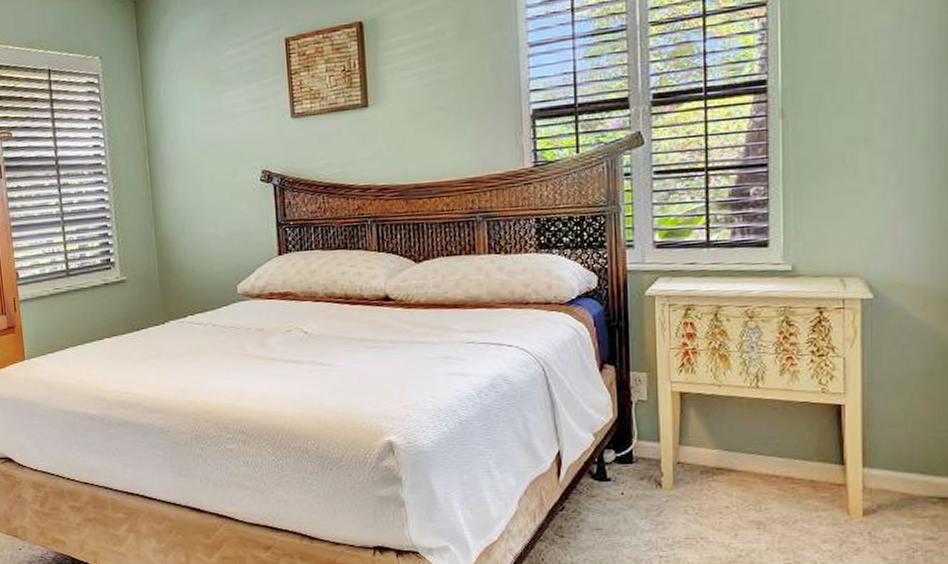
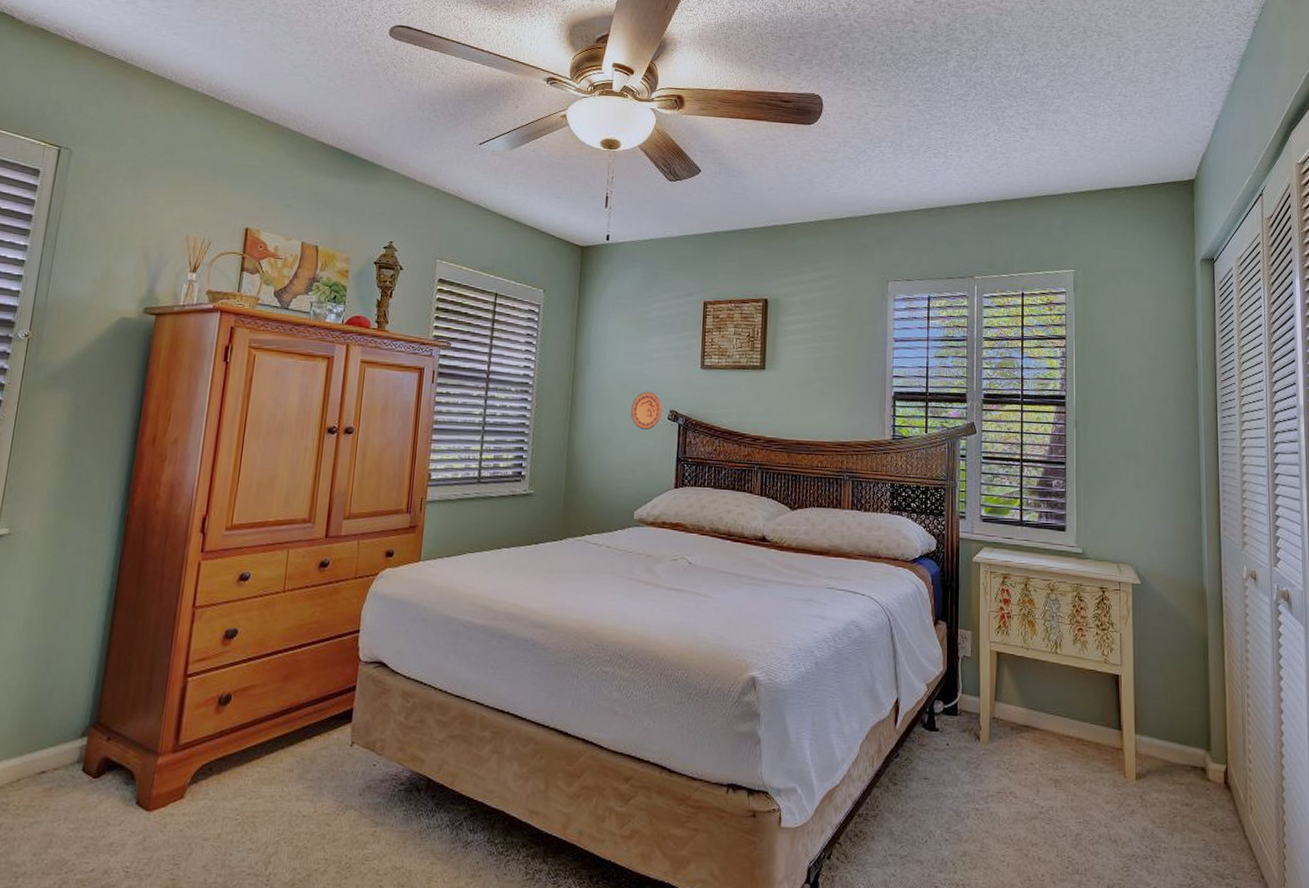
decorative plate: none [217,153,254,196] -> present [630,391,663,430]

